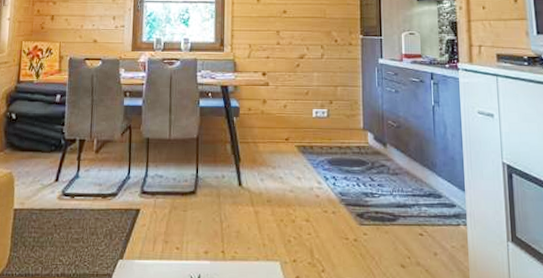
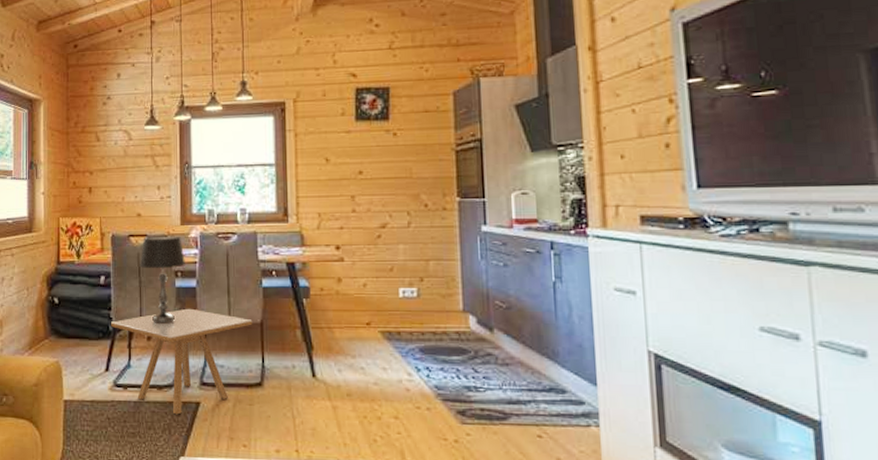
side table: none [63,124,190,221] -> present [111,308,253,415]
table lamp: none [93,60,135,138] -> present [140,236,186,324]

